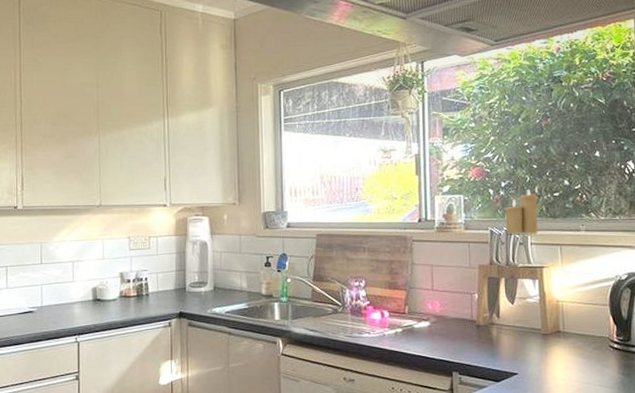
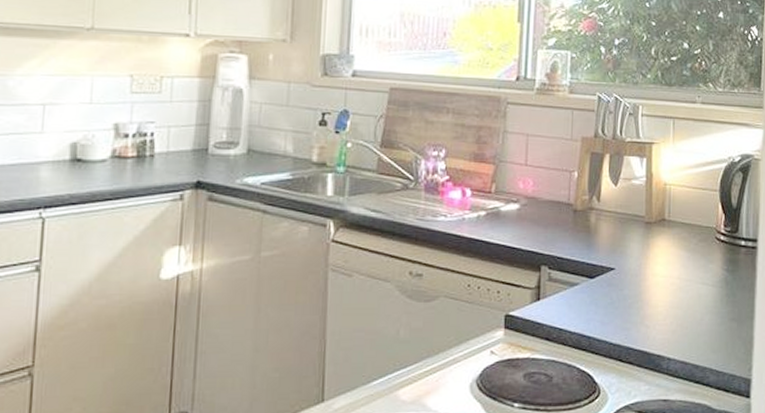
candle: present [505,188,538,235] -> none [615,49,653,104]

